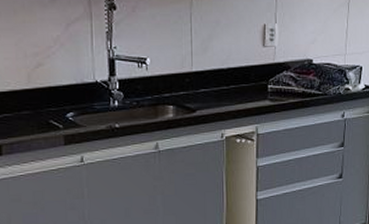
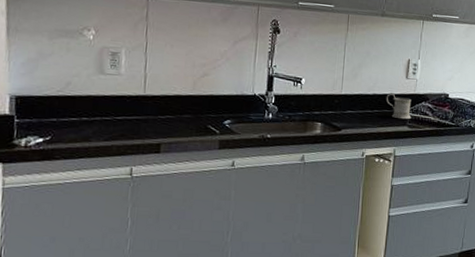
mug: none [242,64,273,93] -> present [386,93,412,120]

